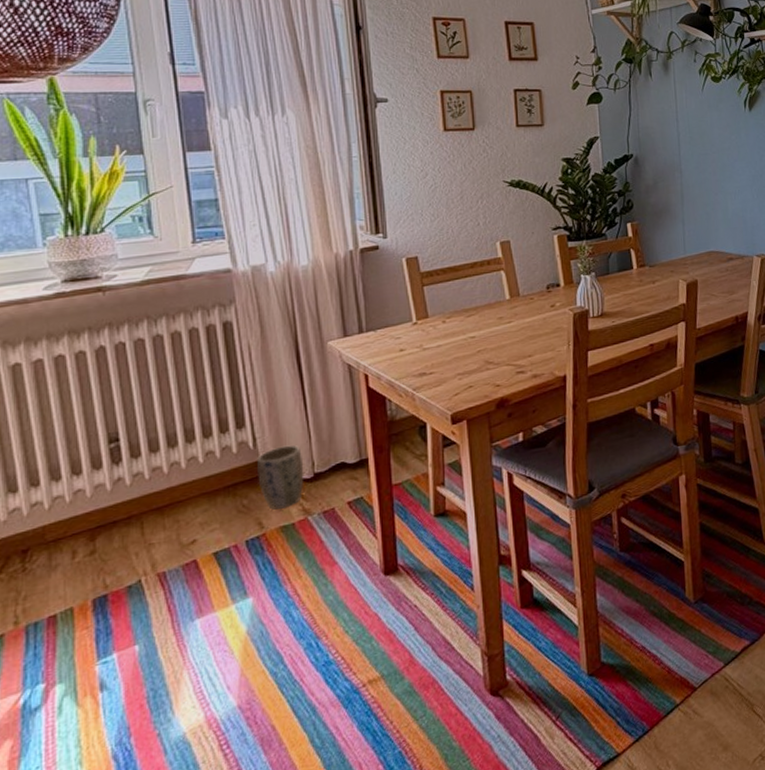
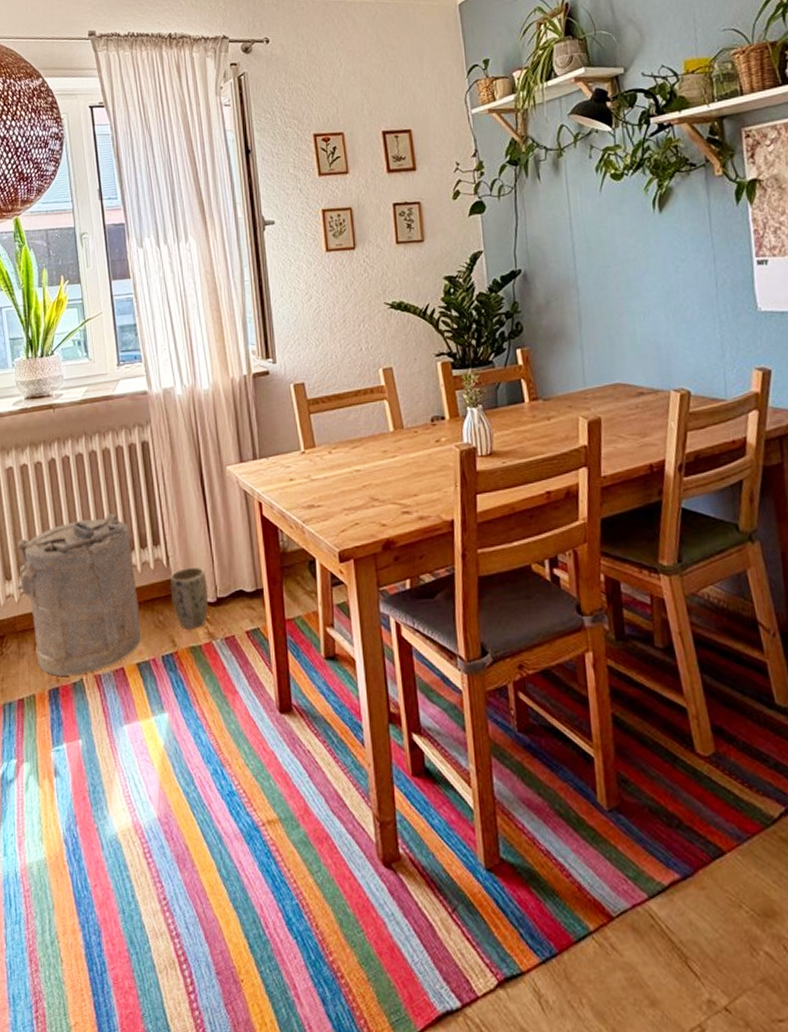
laundry hamper: none [47,400,219,583] -> present [17,513,141,676]

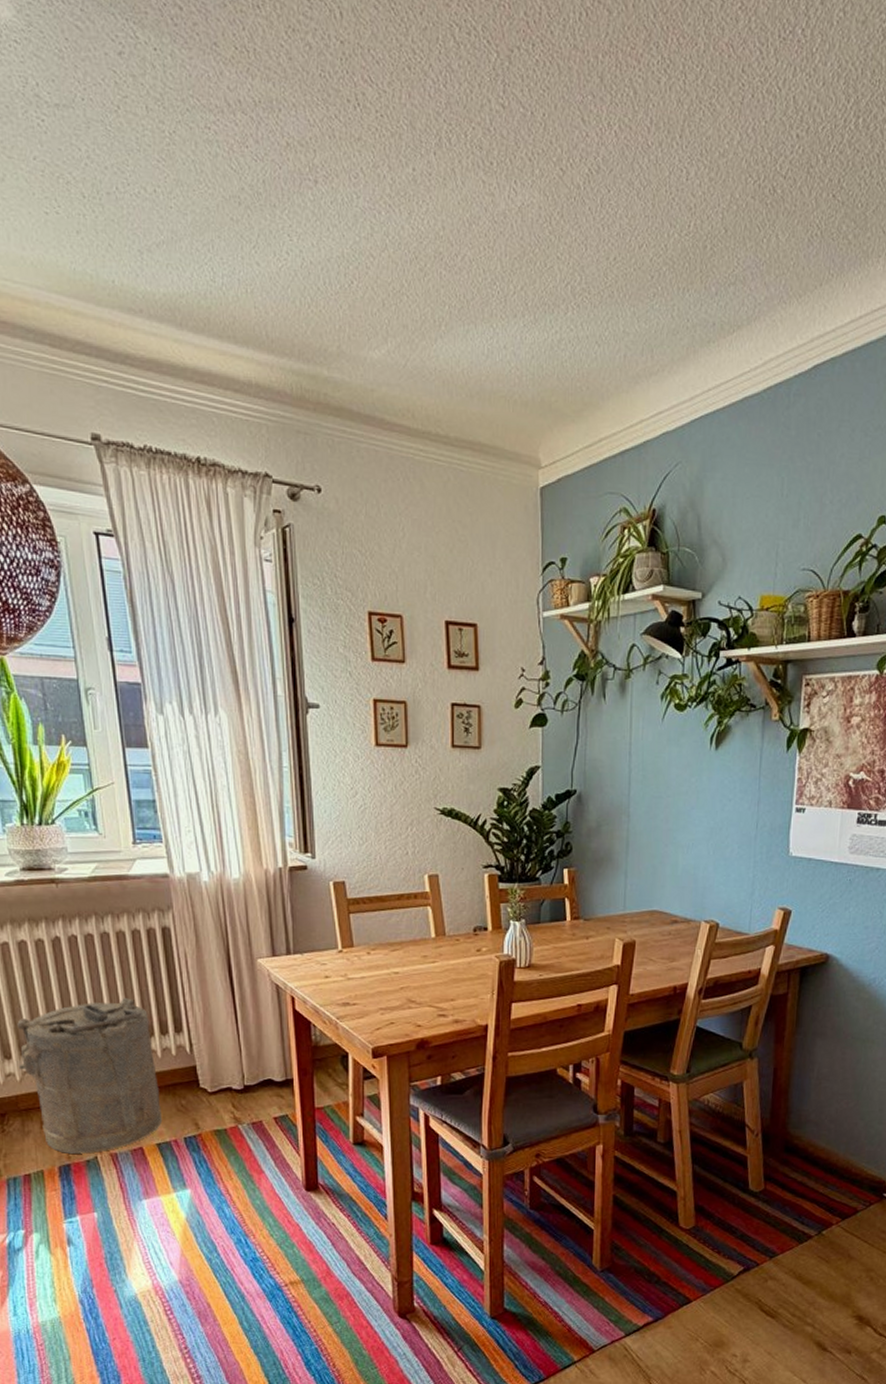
plant pot: present [170,567,209,629] -> none [194,1055,235,1114]

